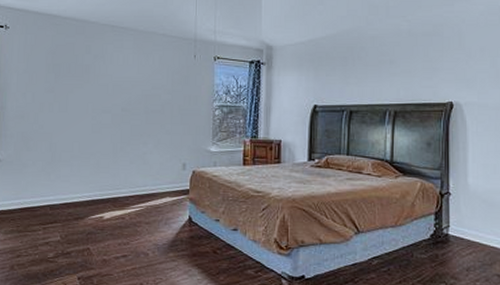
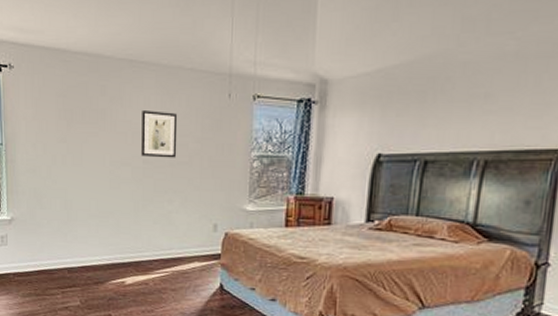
wall art: none [120,66,152,107] -> present [141,109,178,158]

